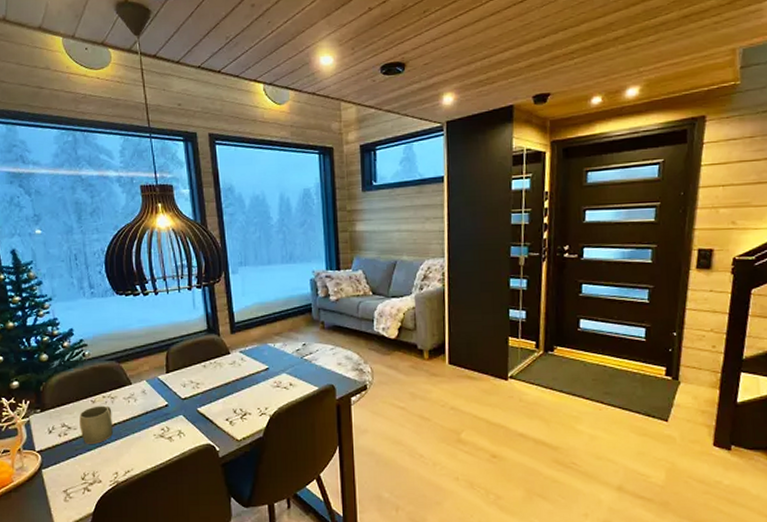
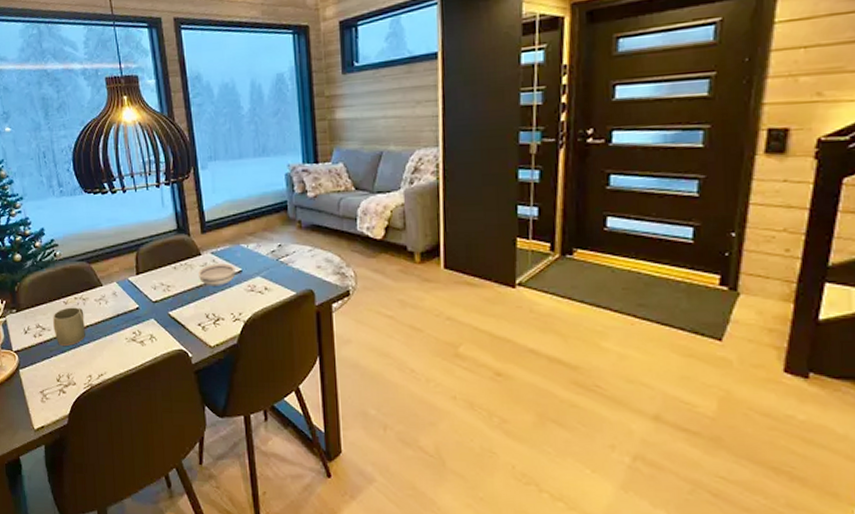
bowl: none [226,361,263,383] -> present [197,263,236,286]

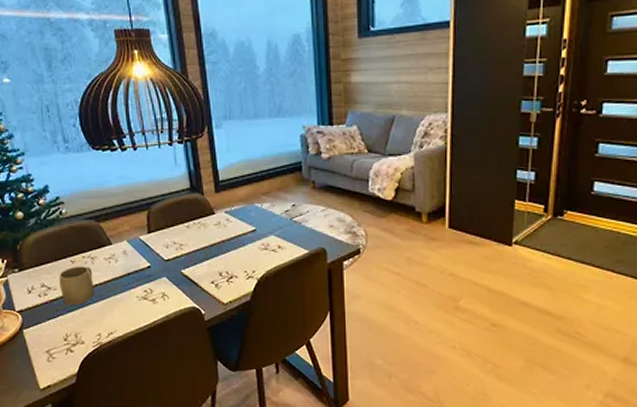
bowl: present [197,263,236,286] -> none [211,222,250,245]

